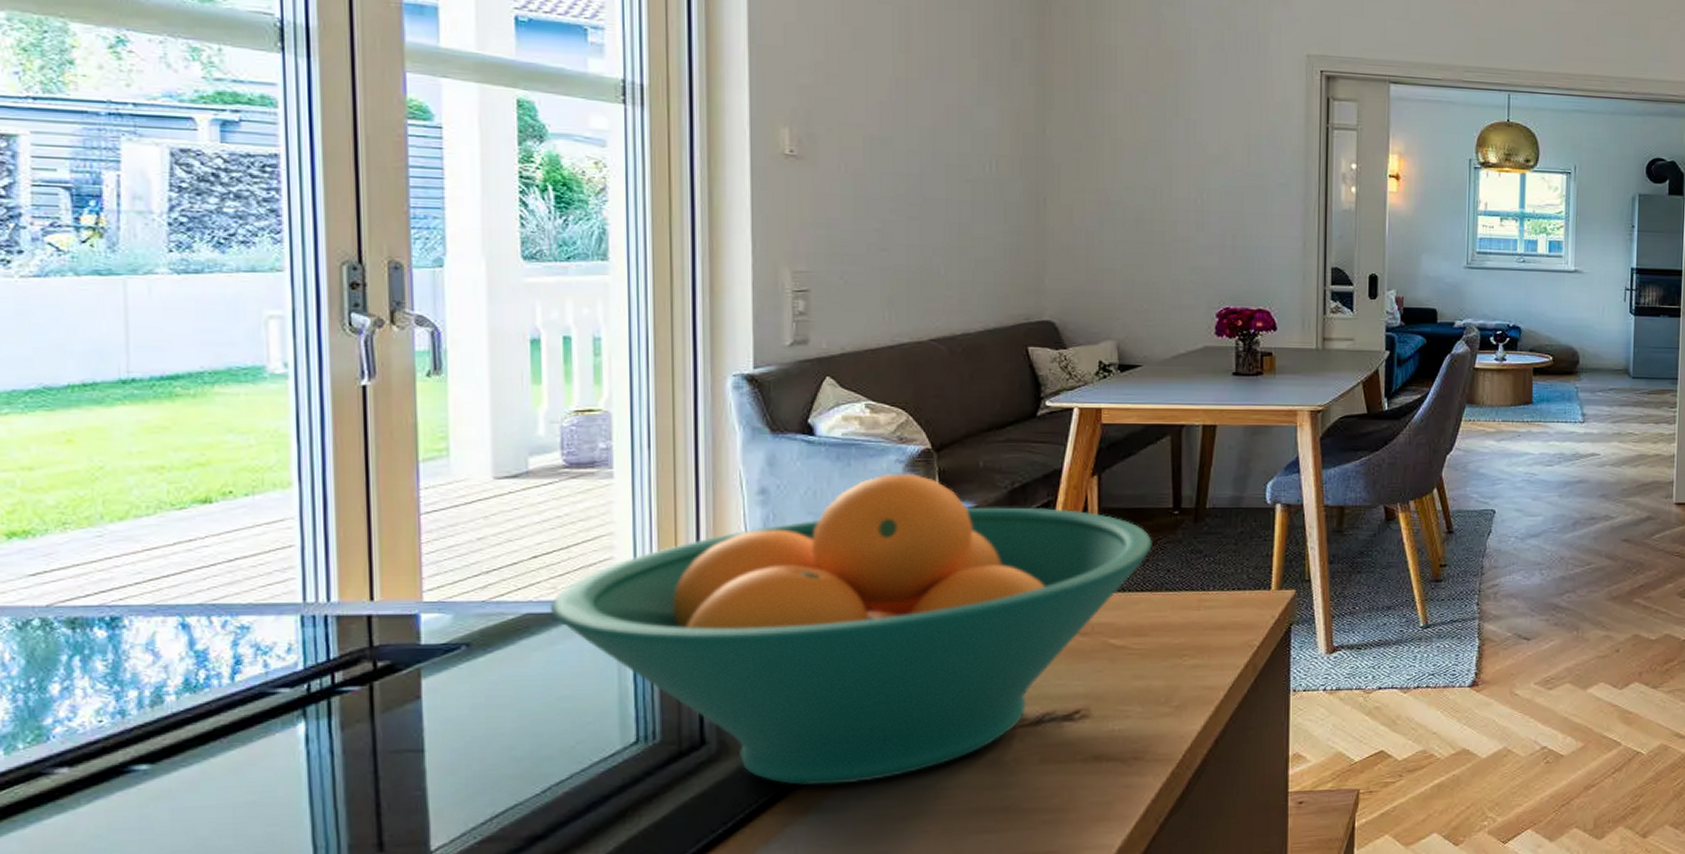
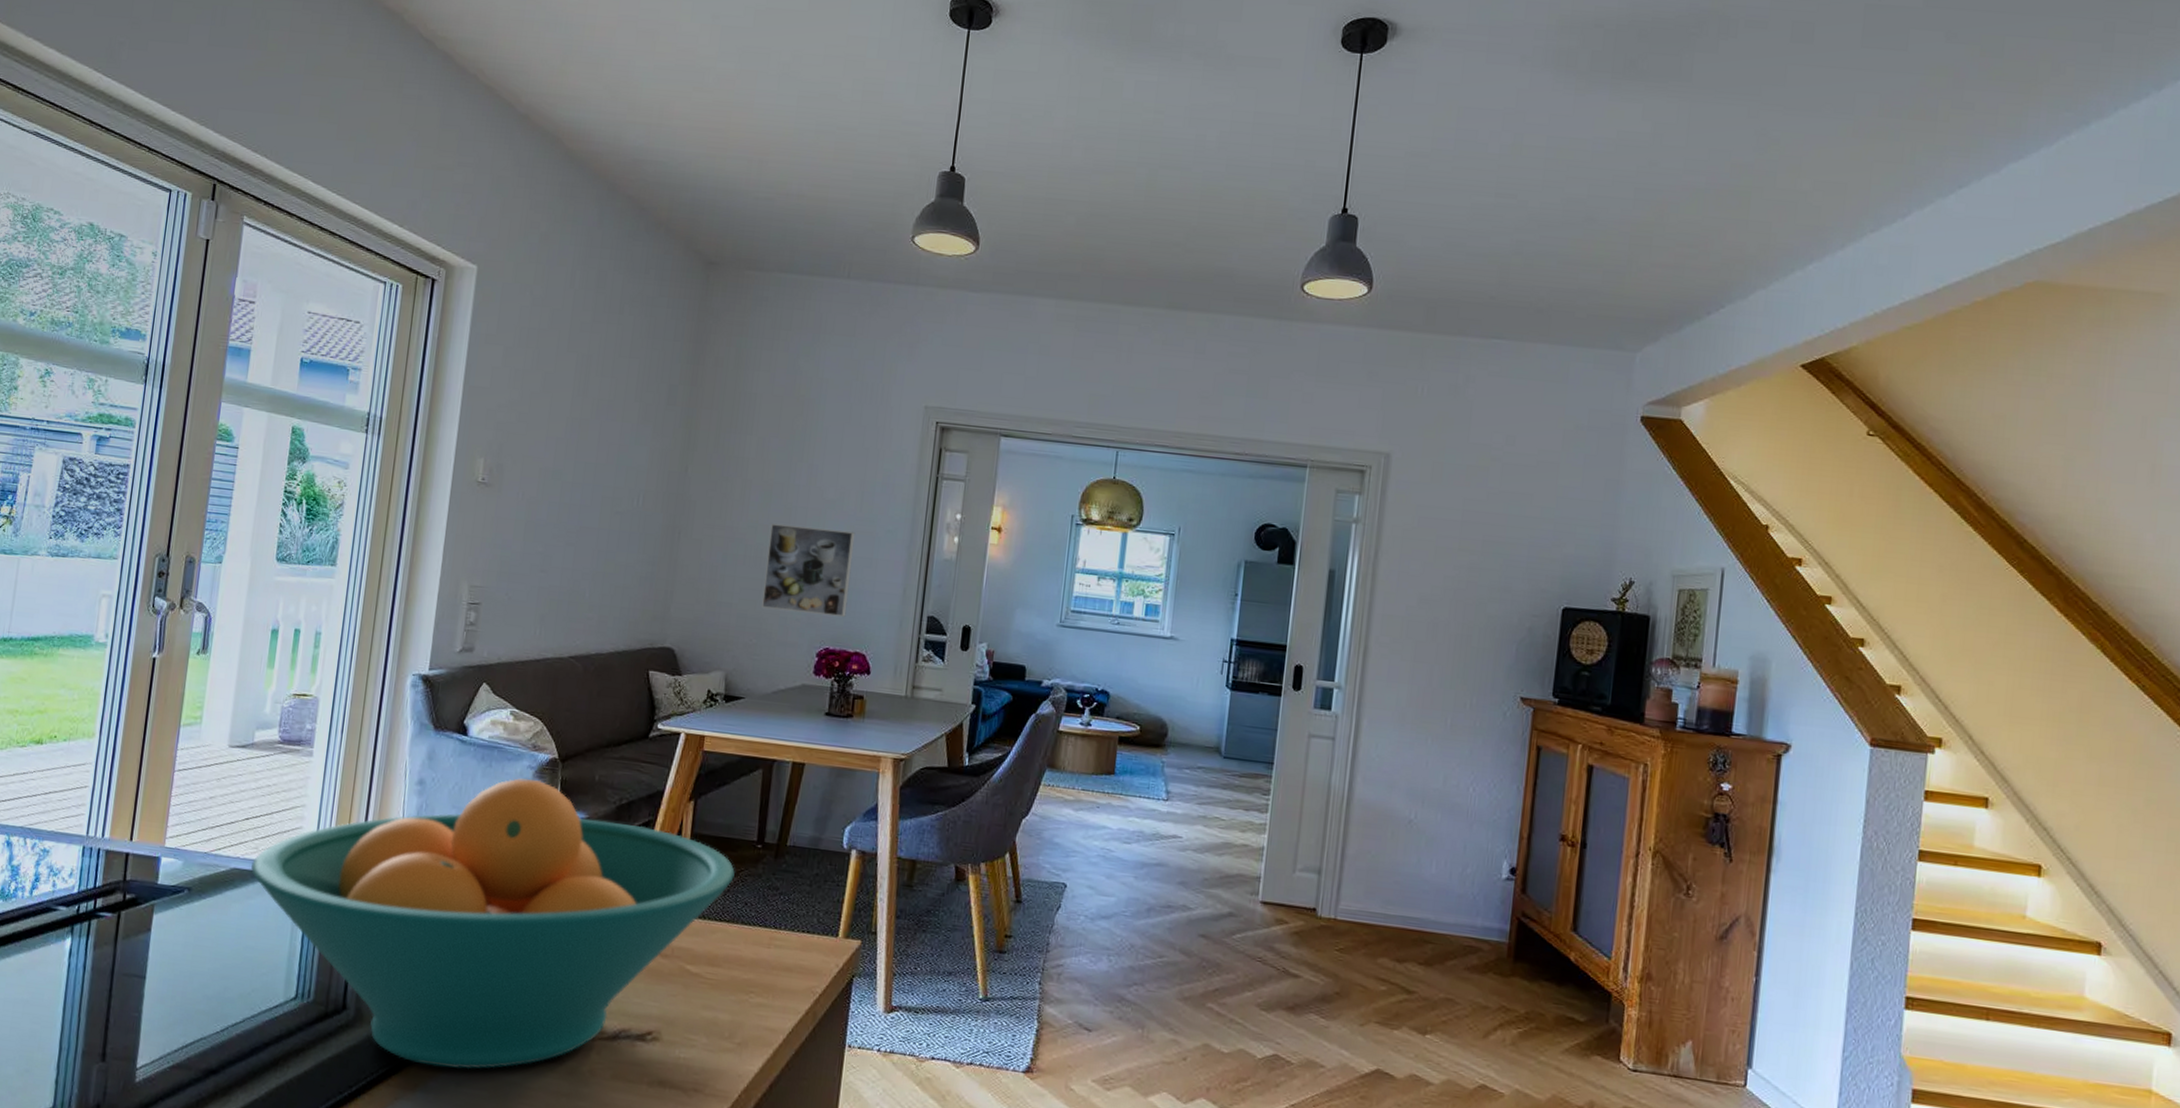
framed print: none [1150,184,1245,275] -> present [762,524,856,617]

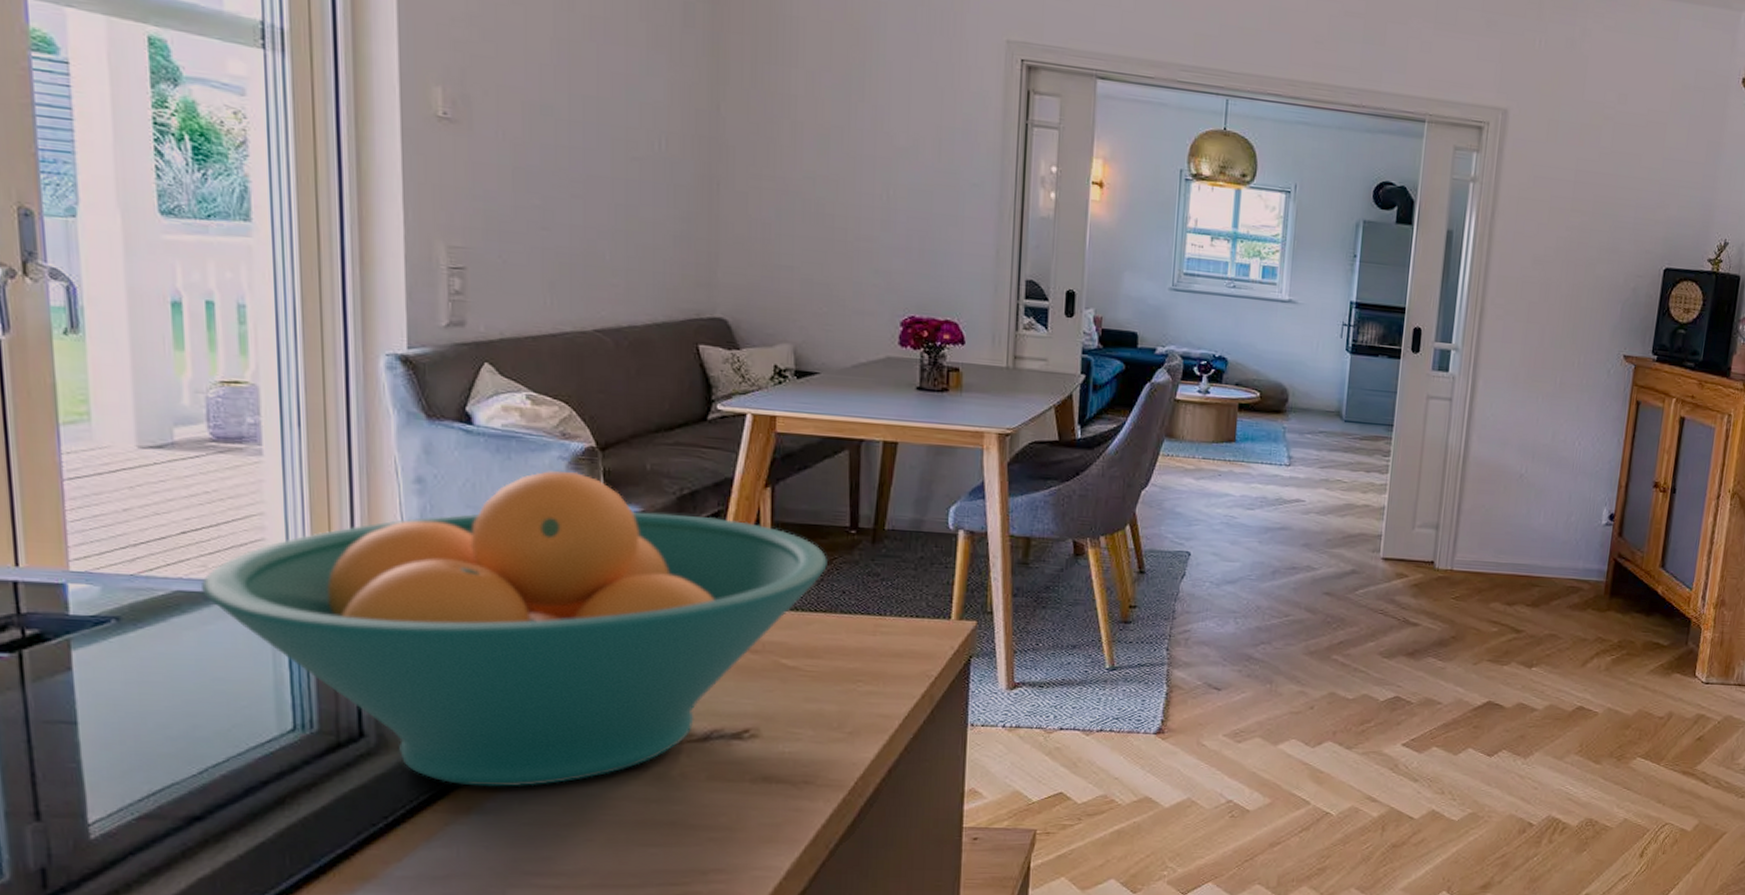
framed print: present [762,524,856,617] -> none [830,174,935,281]

